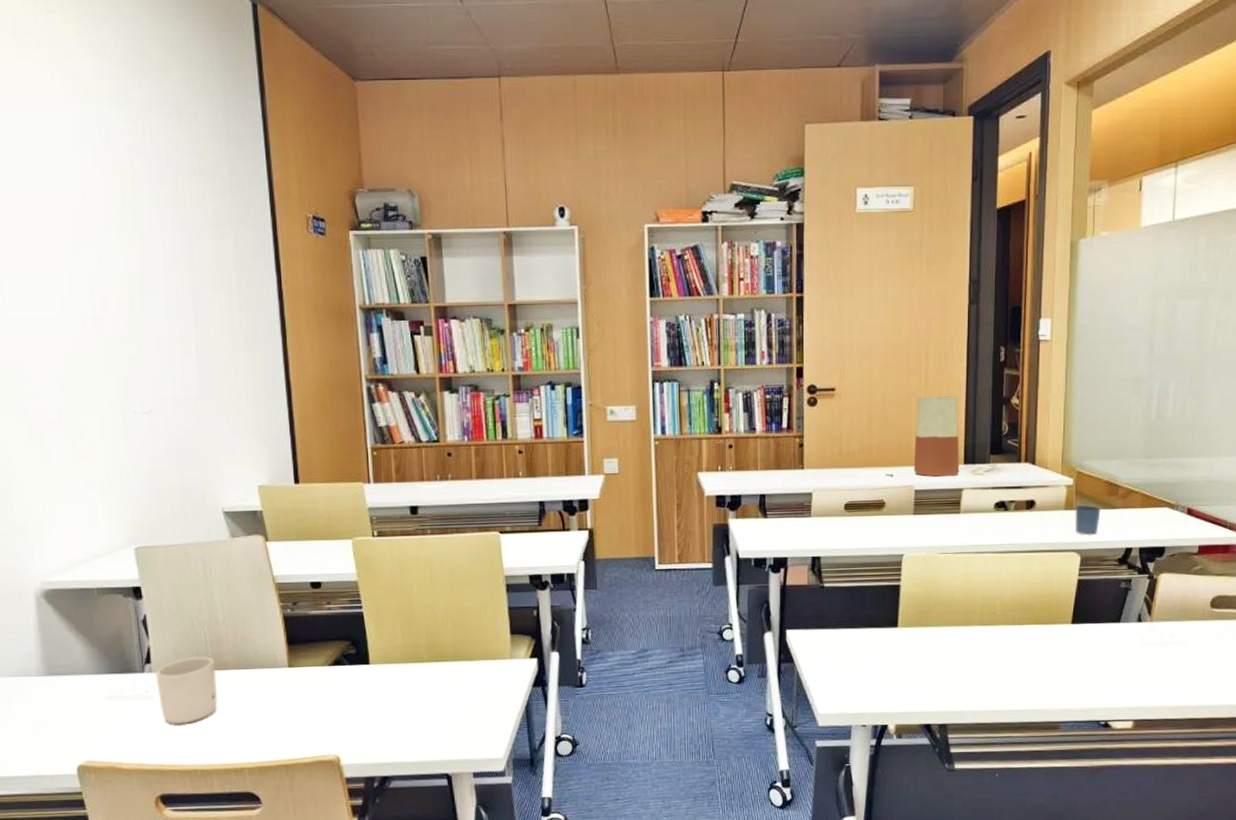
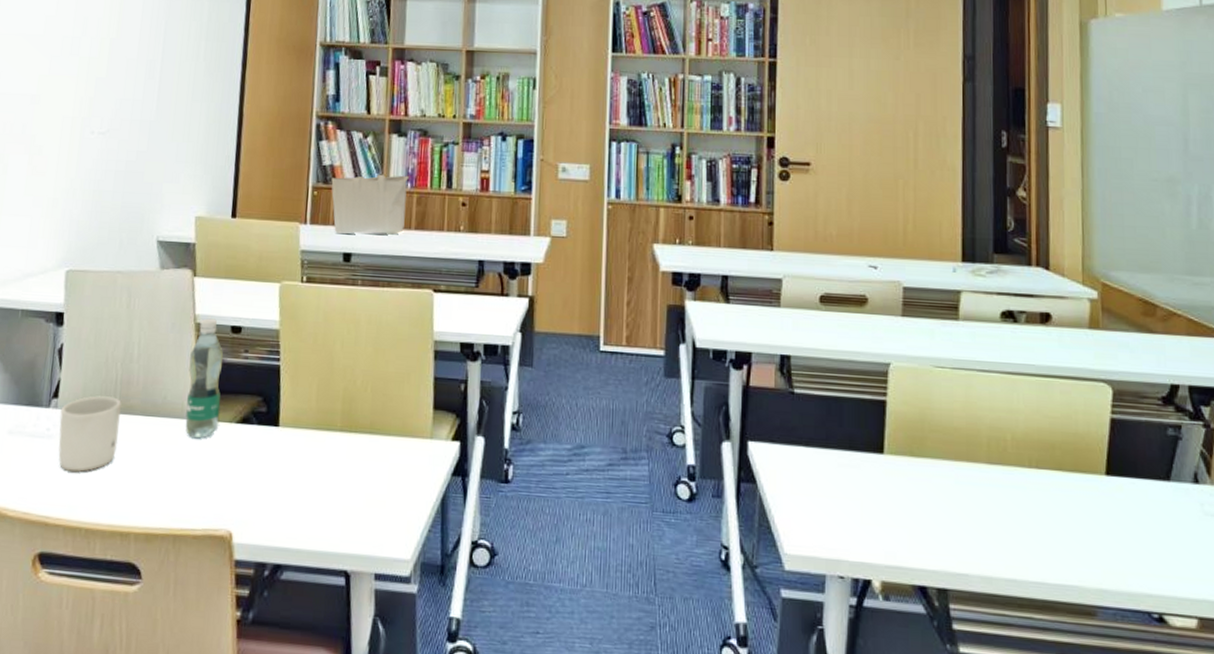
bottle: none [274,577,312,683] -> present [185,318,224,439]
tote bag: none [389,429,466,490] -> present [331,174,409,235]
vase: present [913,396,960,477] -> none [901,180,957,275]
mug: present [1075,505,1101,536] -> none [1102,325,1135,365]

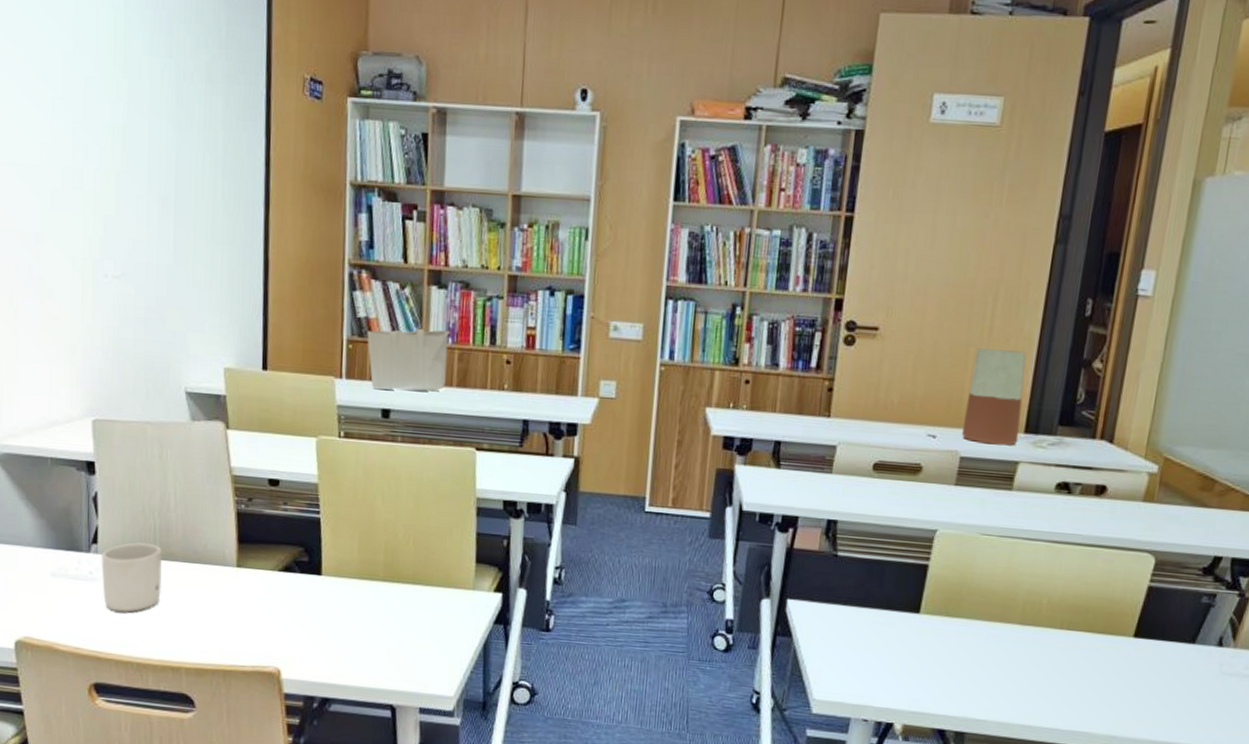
bottle: present [185,318,224,439] -> none [227,471,262,585]
vase: none [901,180,957,275] -> present [961,348,1027,446]

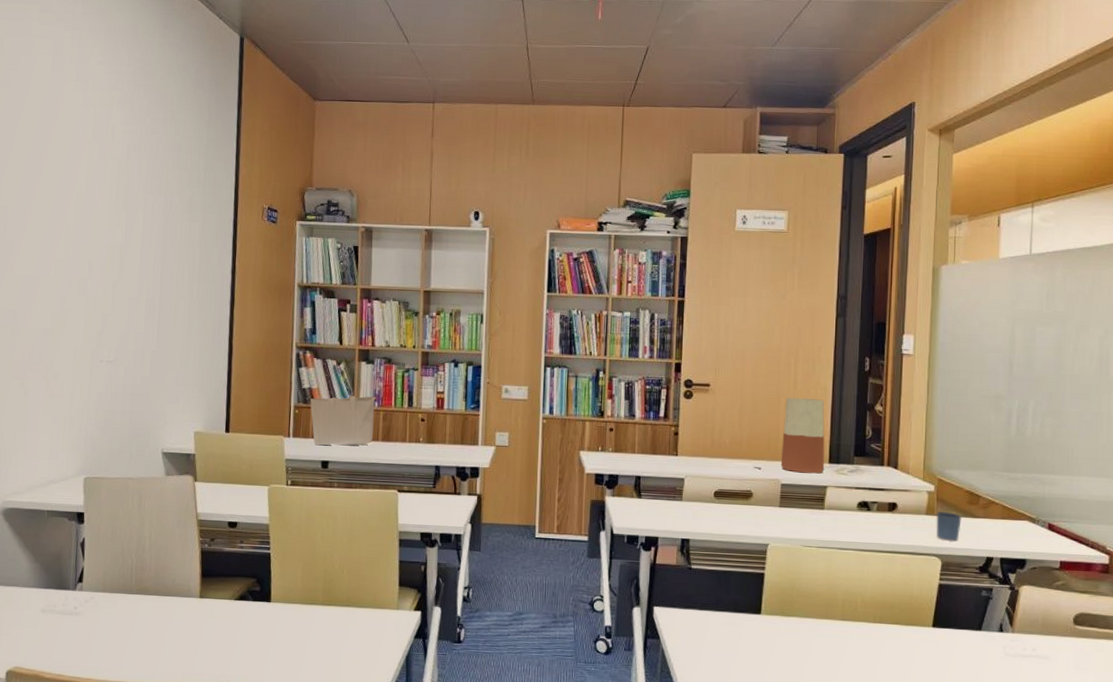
mug: present [101,542,162,613] -> none [85,580,137,641]
mug: none [1152,498,1189,537] -> present [936,512,962,542]

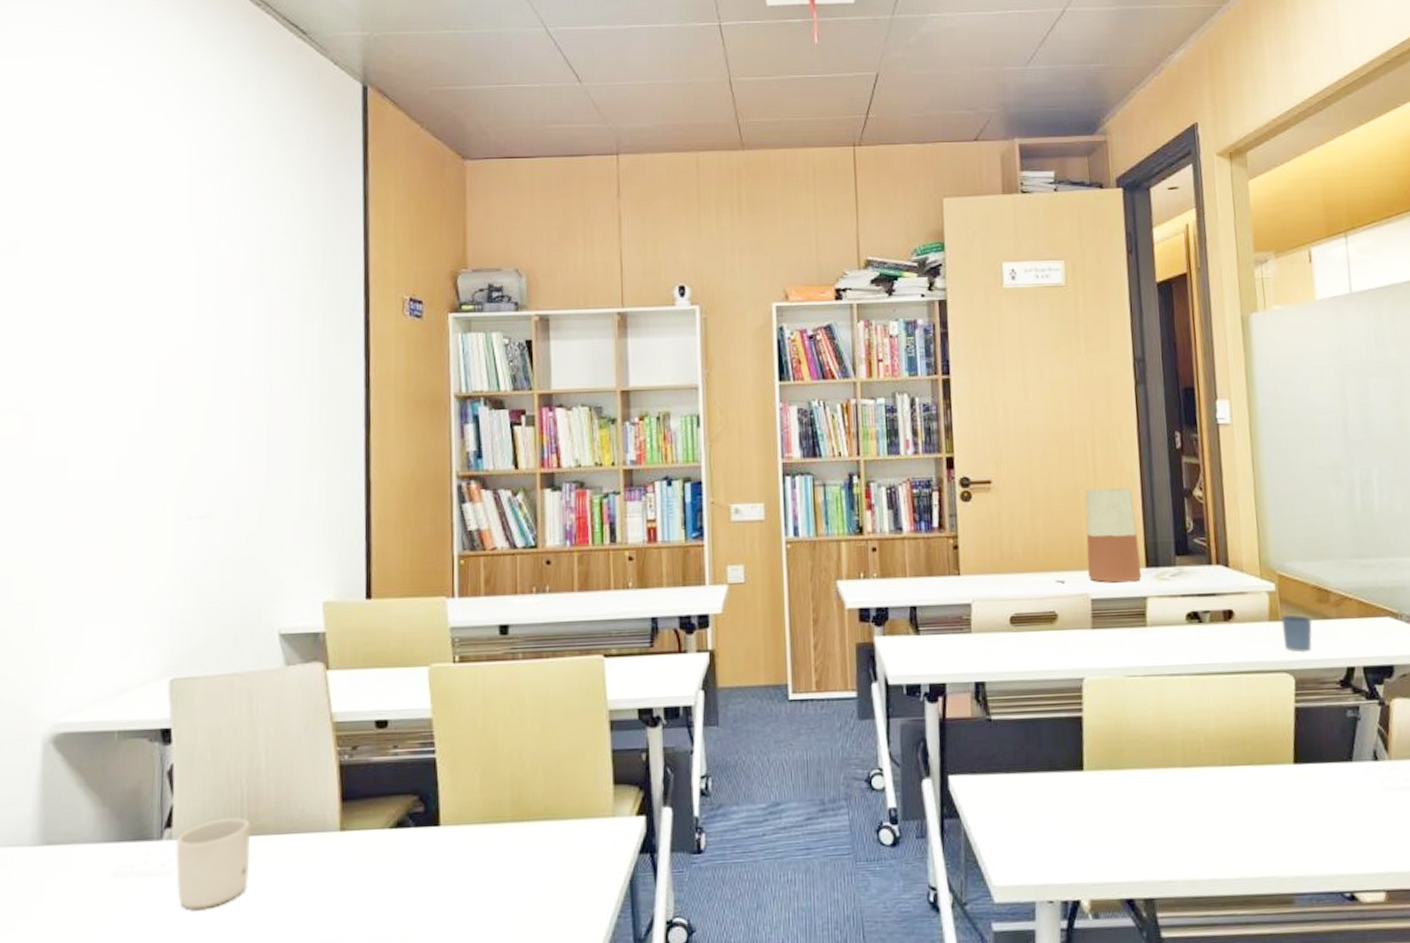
mug: none [85,580,137,641] -> present [175,817,250,909]
tote bag: present [310,395,376,446] -> none [479,533,567,605]

